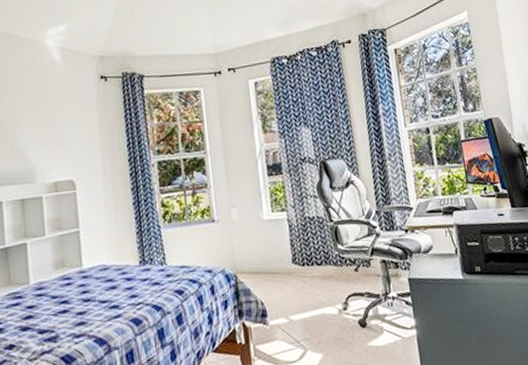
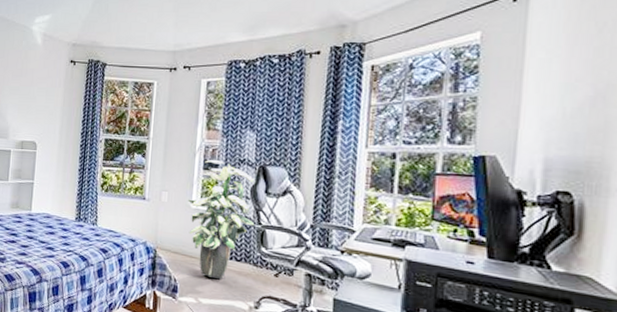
indoor plant: none [258,162,328,290] -> present [187,159,255,279]

